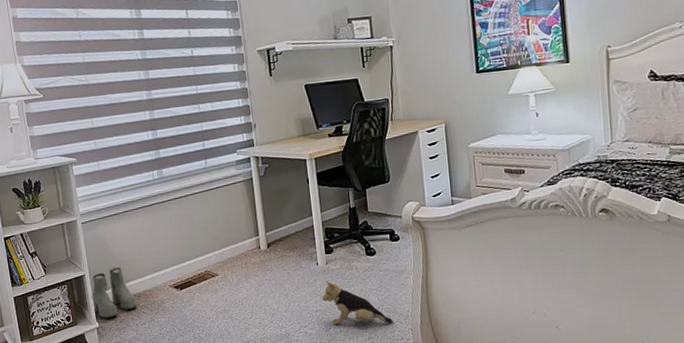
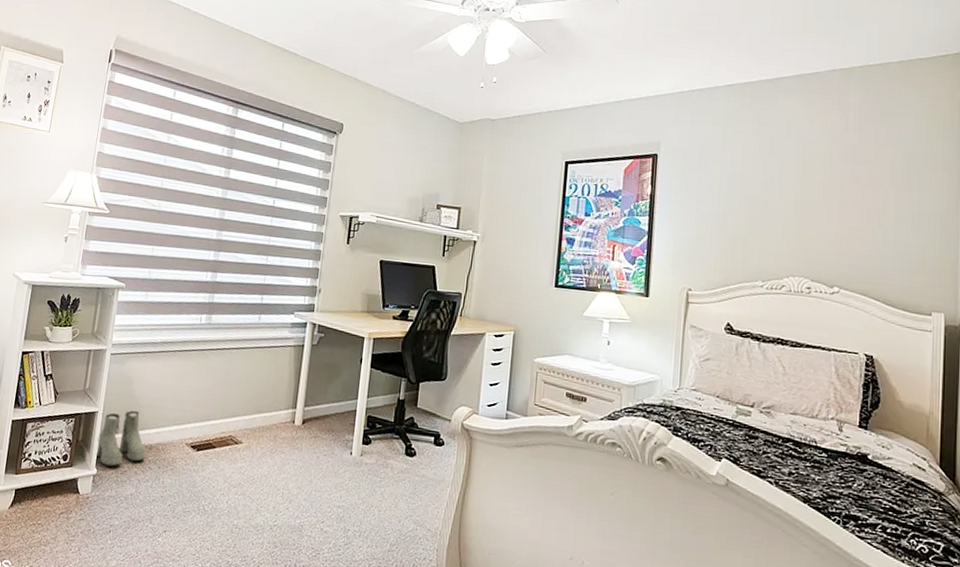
plush toy: present [322,280,393,324] -> none [347,474,419,539]

